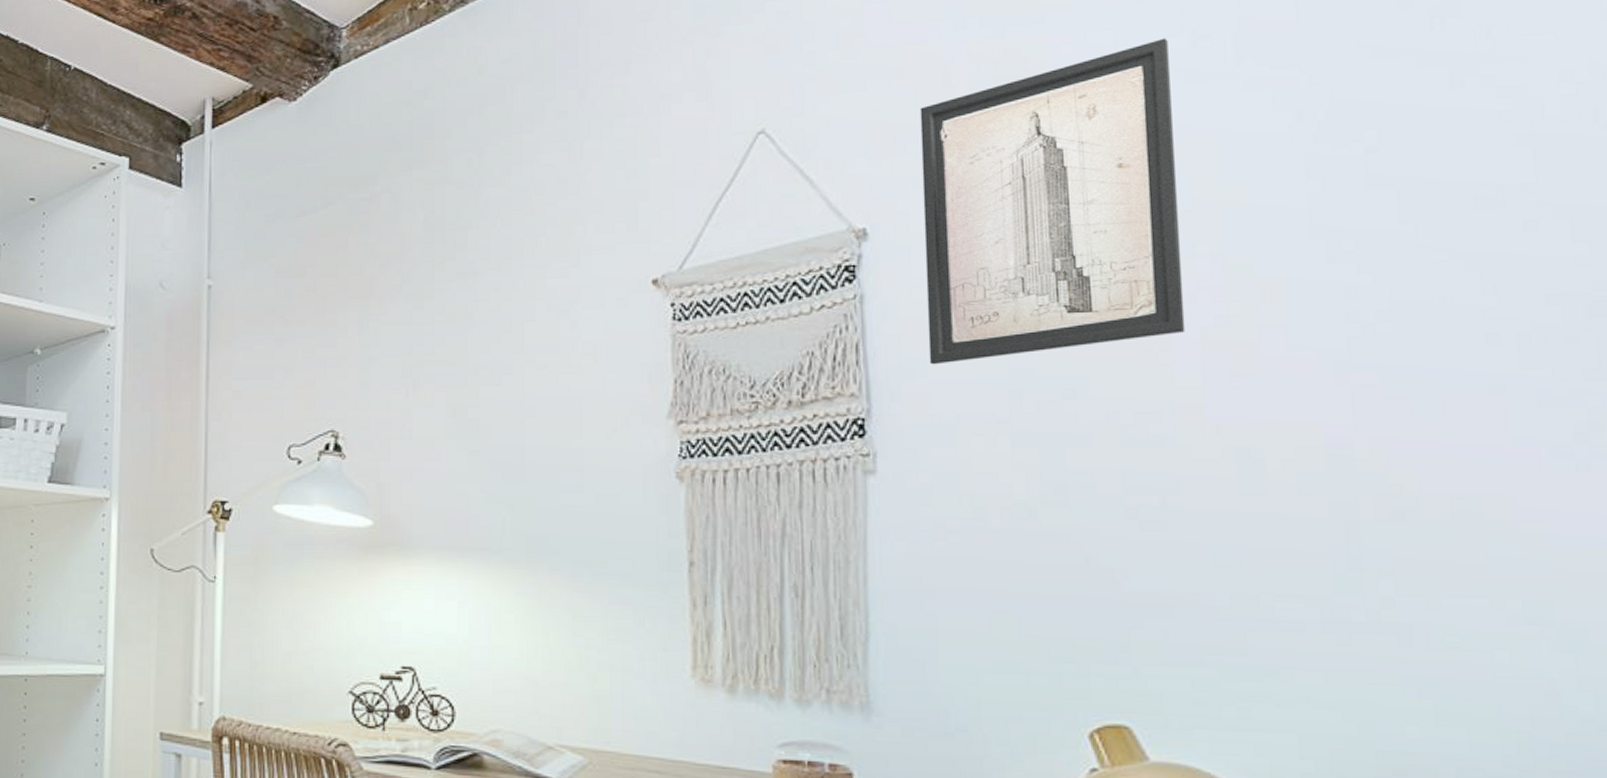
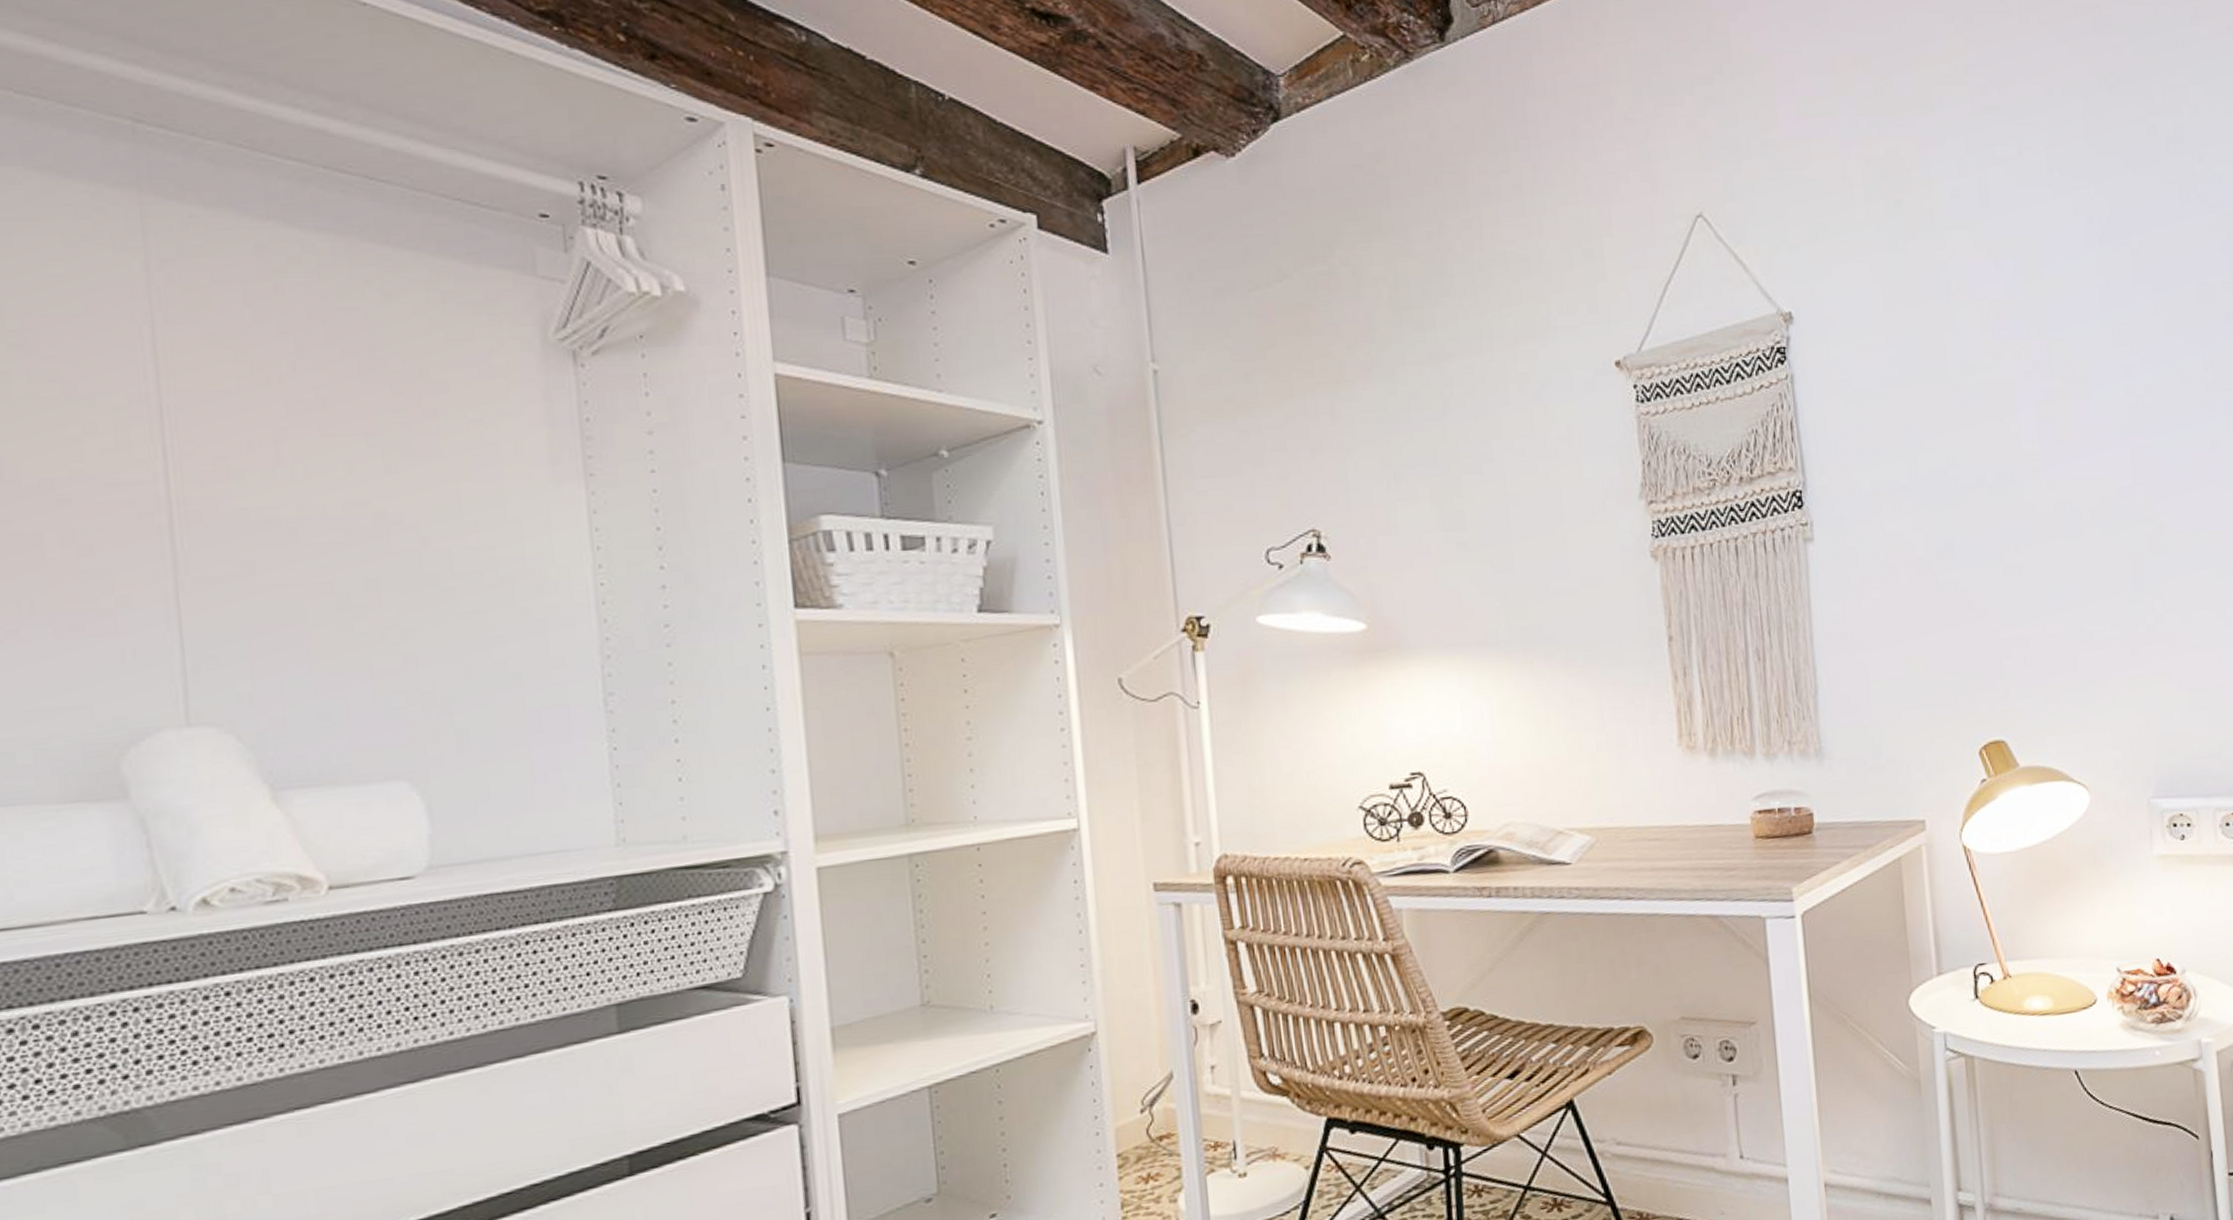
wall art: present [920,37,1186,365] -> none [1826,146,2026,439]

